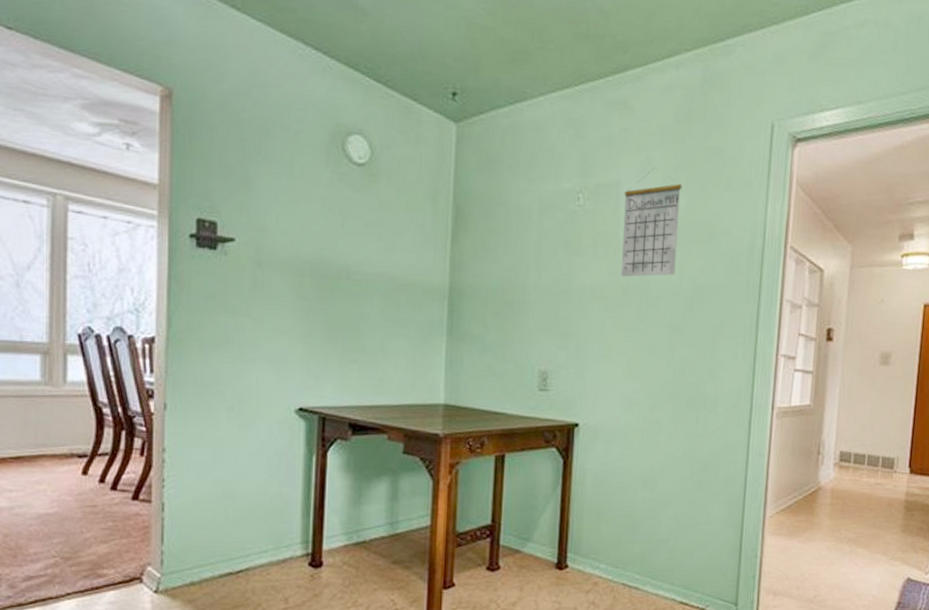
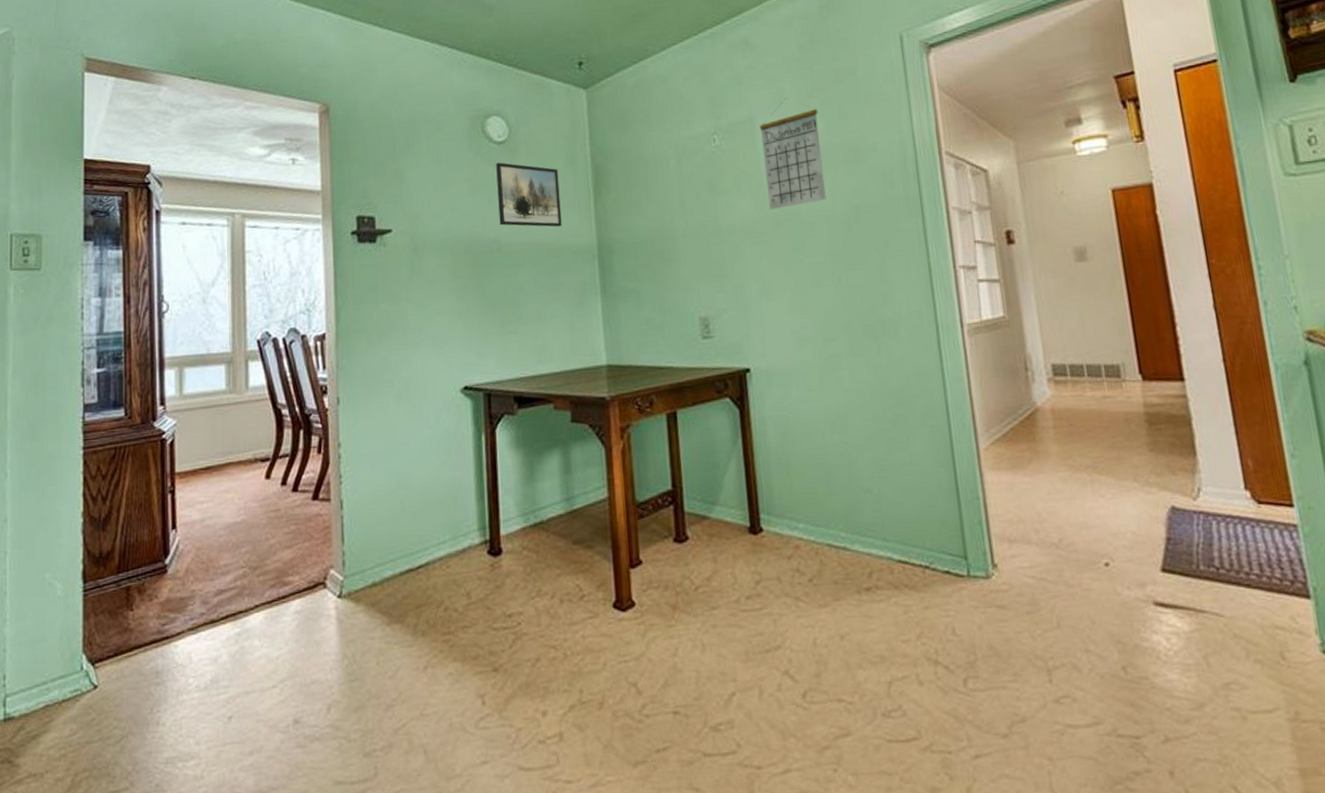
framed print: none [351,185,418,263] -> present [496,162,562,227]

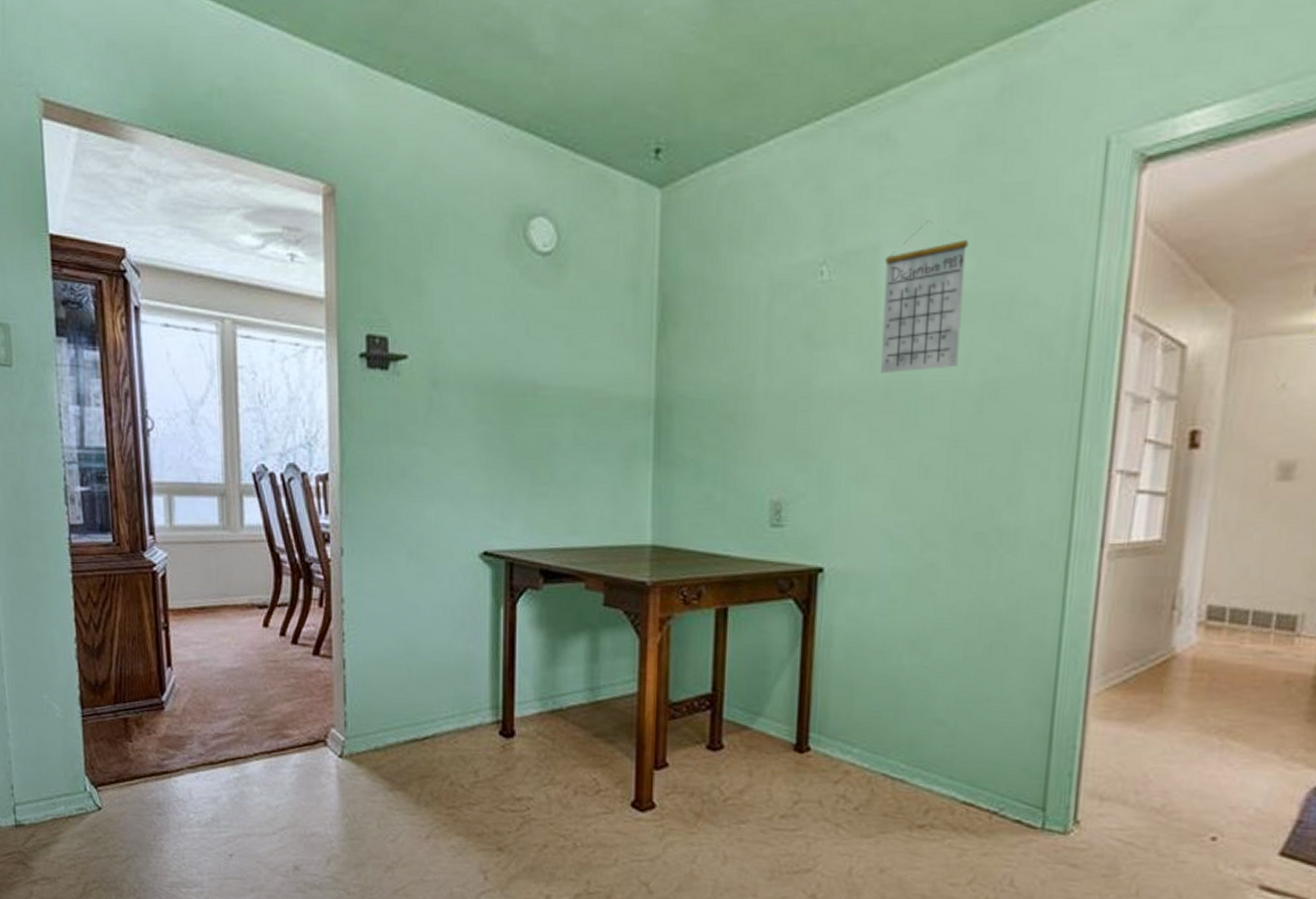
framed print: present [496,162,562,227] -> none [537,279,615,371]

